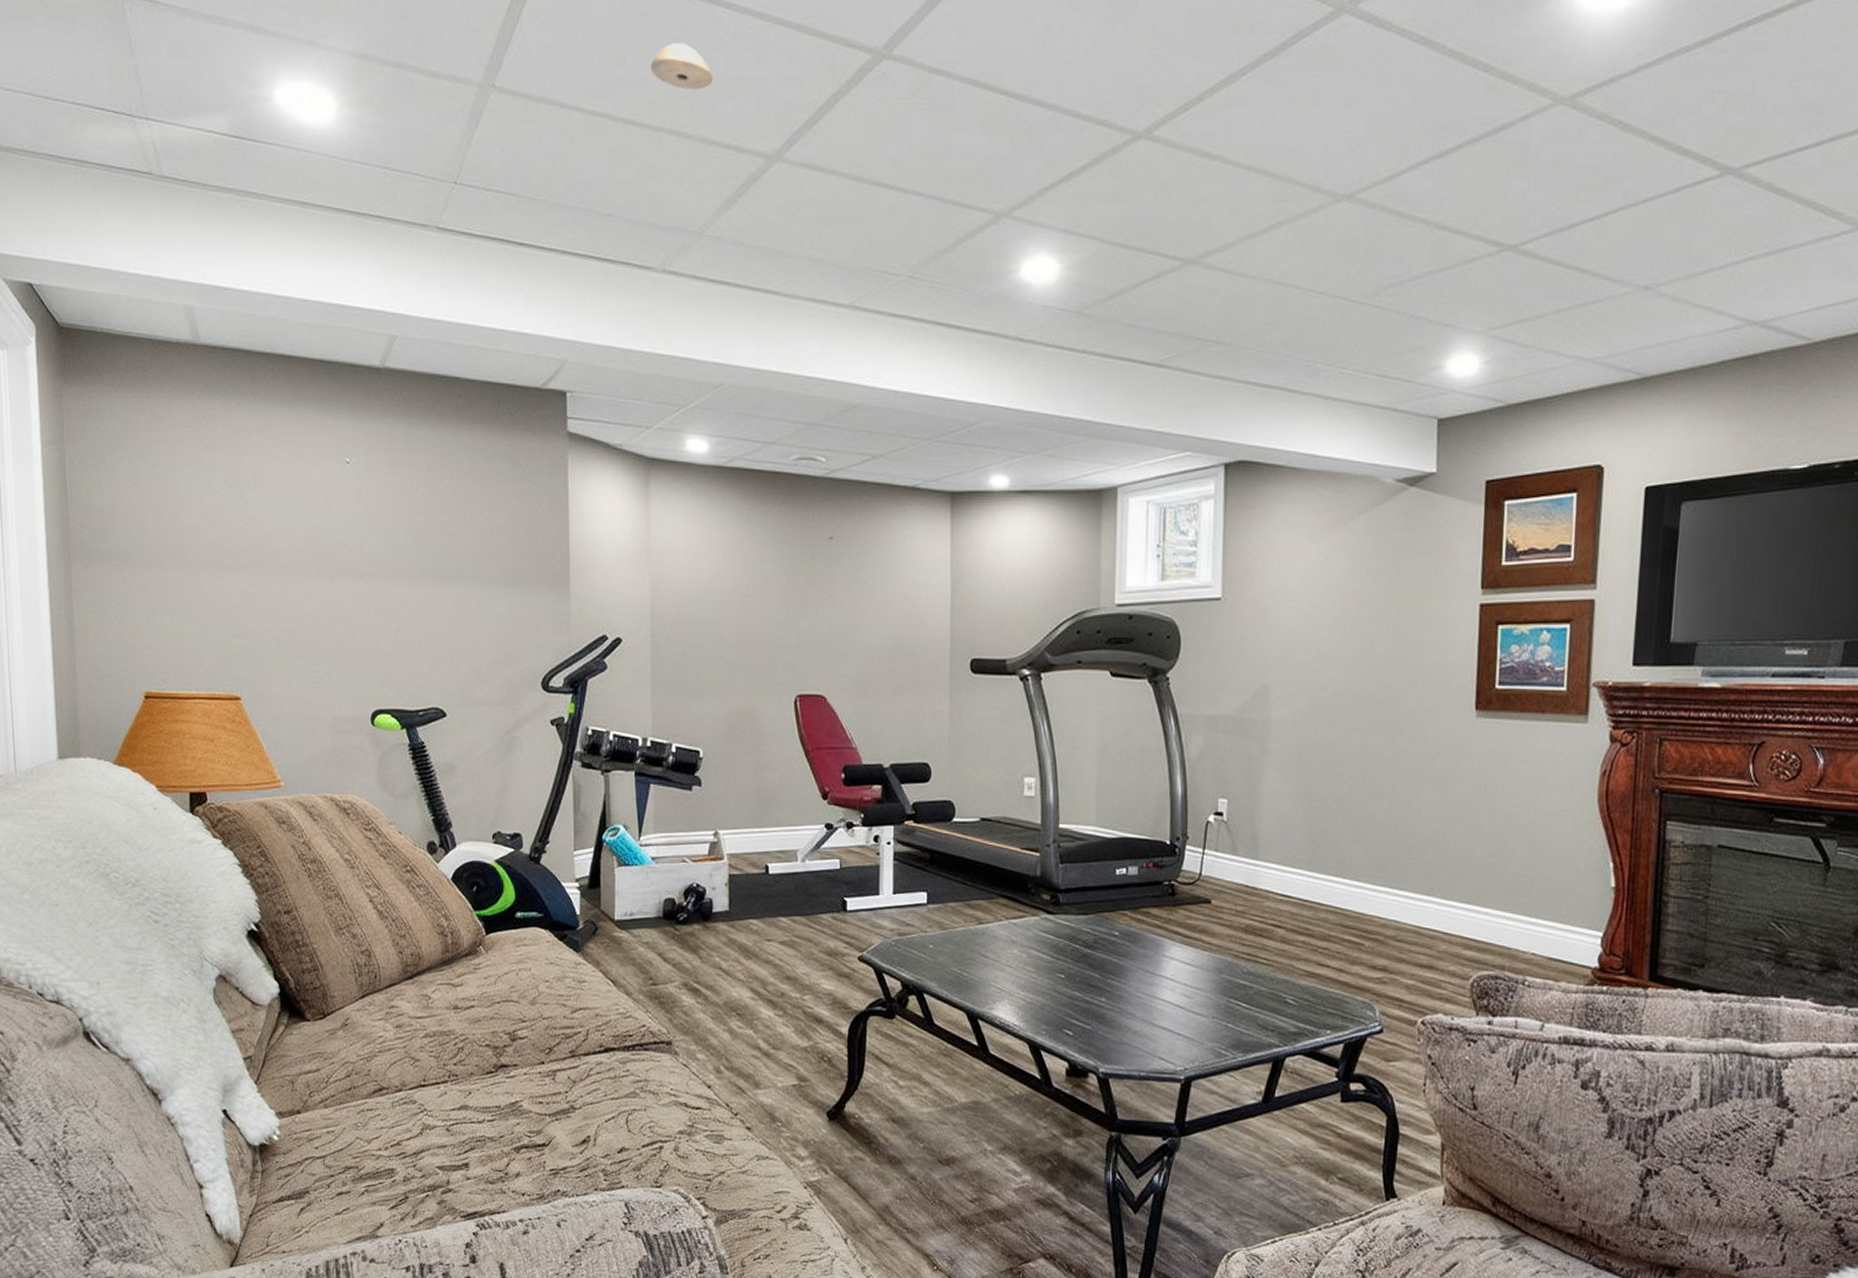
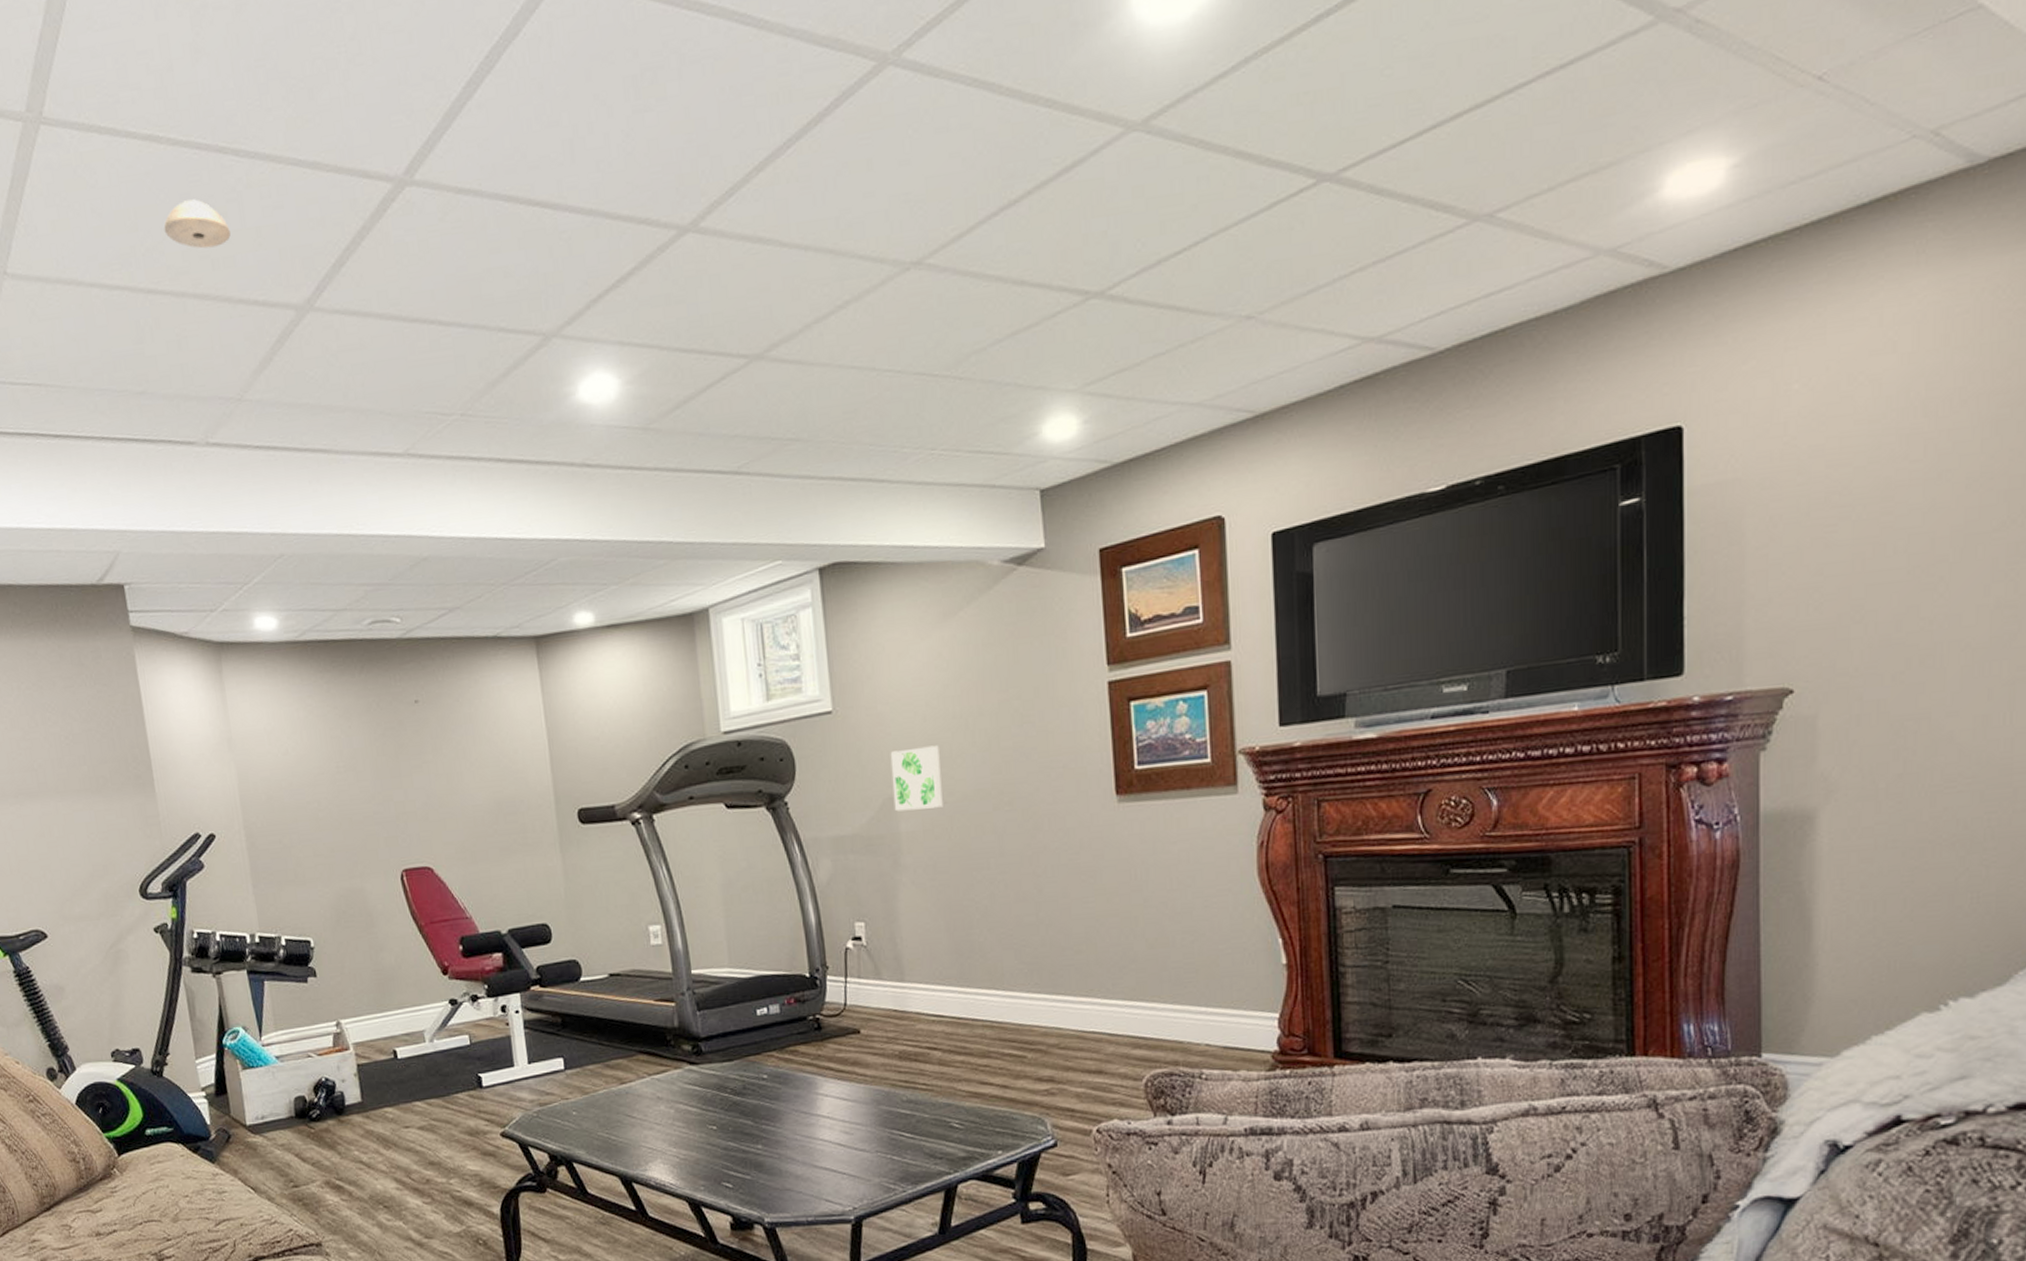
wall art: none [1268,642,1317,701] -> present [890,745,943,812]

